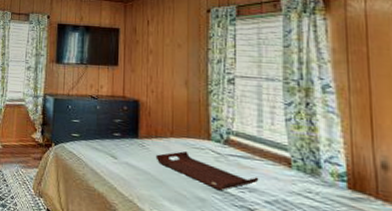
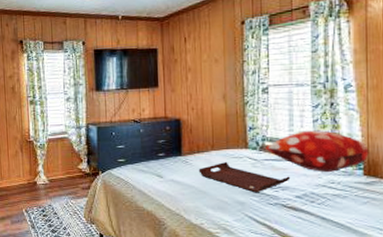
decorative pillow: none [231,129,354,180] -> present [265,130,369,172]

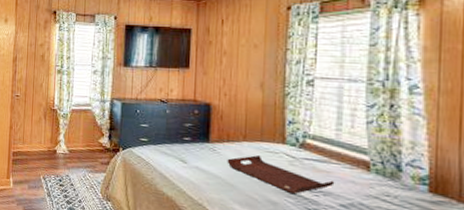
decorative pillow: present [265,130,369,172] -> none [306,132,438,183]

